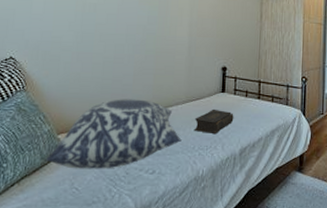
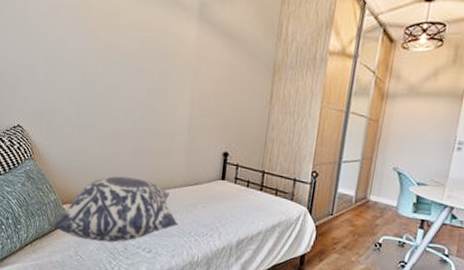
book: present [193,109,234,135] -> none [190,196,233,223]

